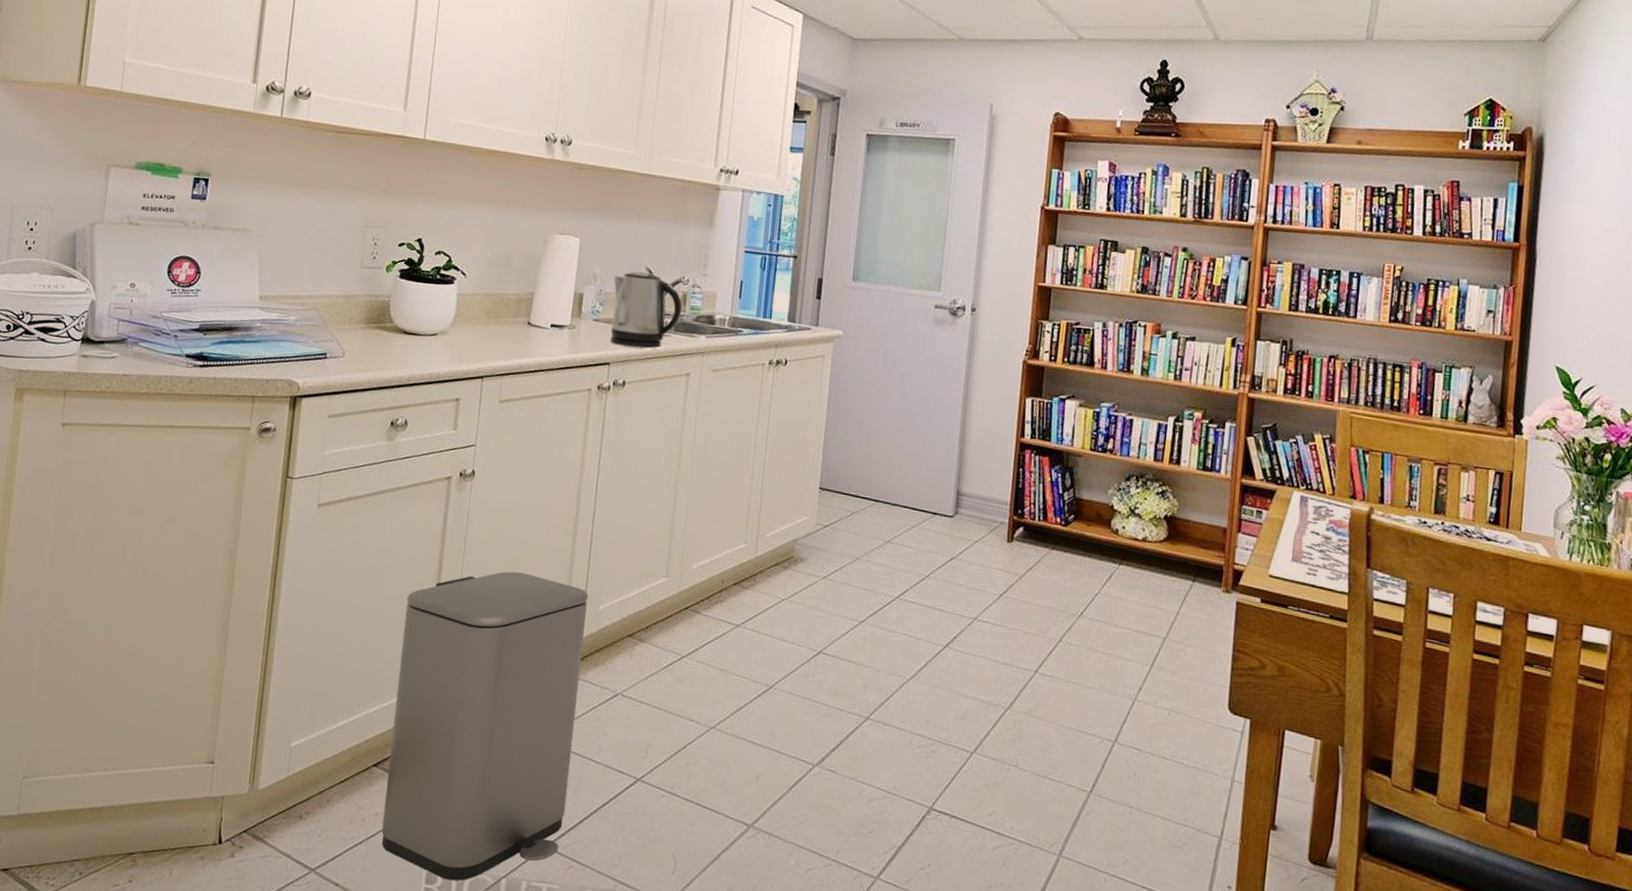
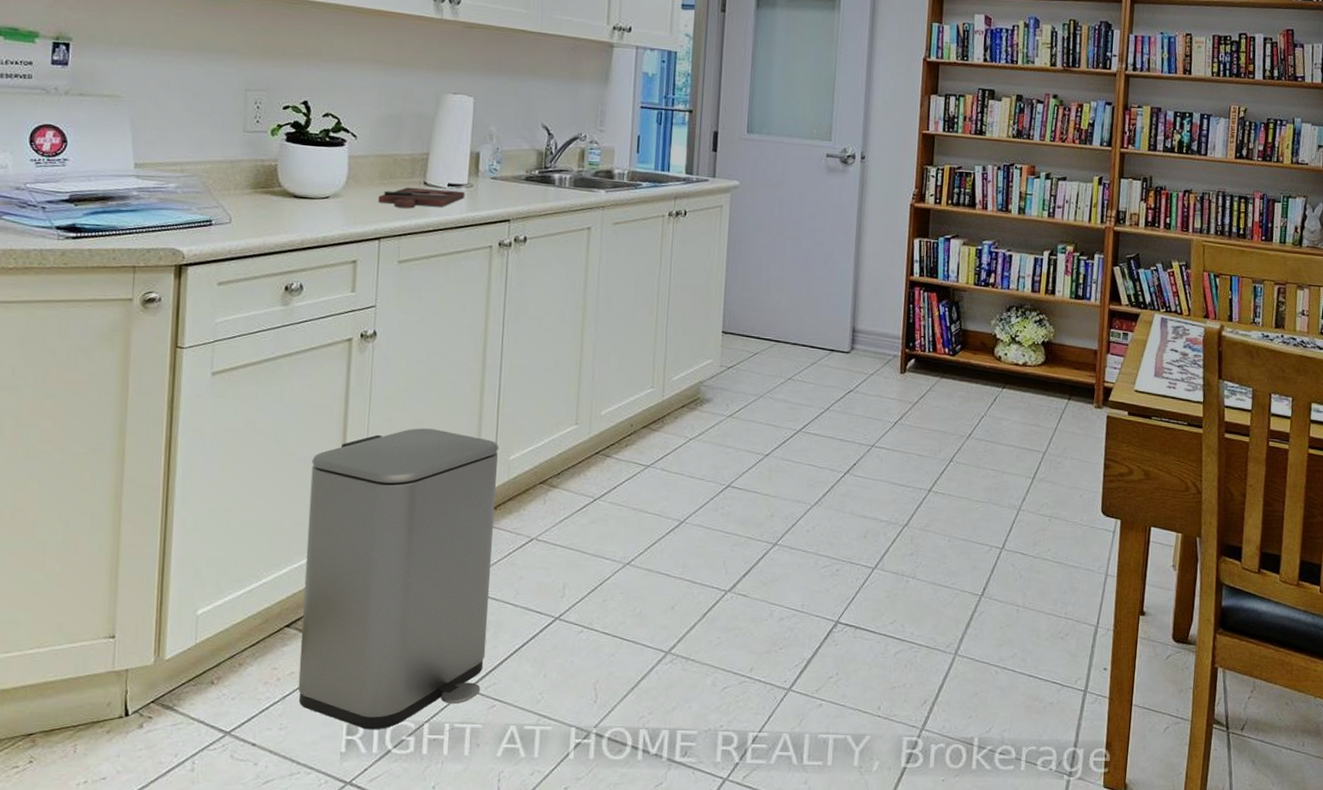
cutting board: none [483,326,567,349] -> present [378,187,465,209]
kettle: present [609,271,682,349] -> none [509,129,581,205]

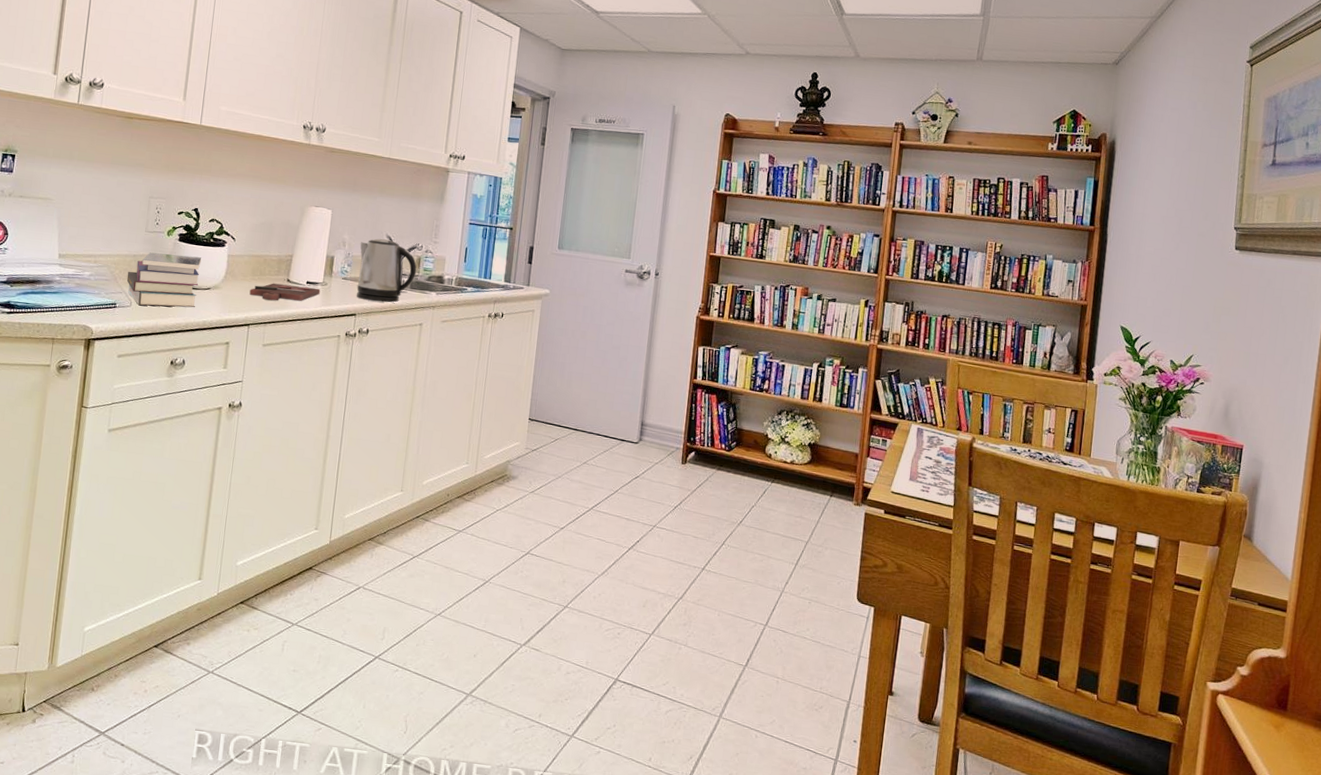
books: none [223,156,316,222] -> present [126,252,202,308]
pedal bin: present [298,428,499,730] -> none [161,486,337,741]
kettle: none [509,129,581,205] -> present [356,238,417,303]

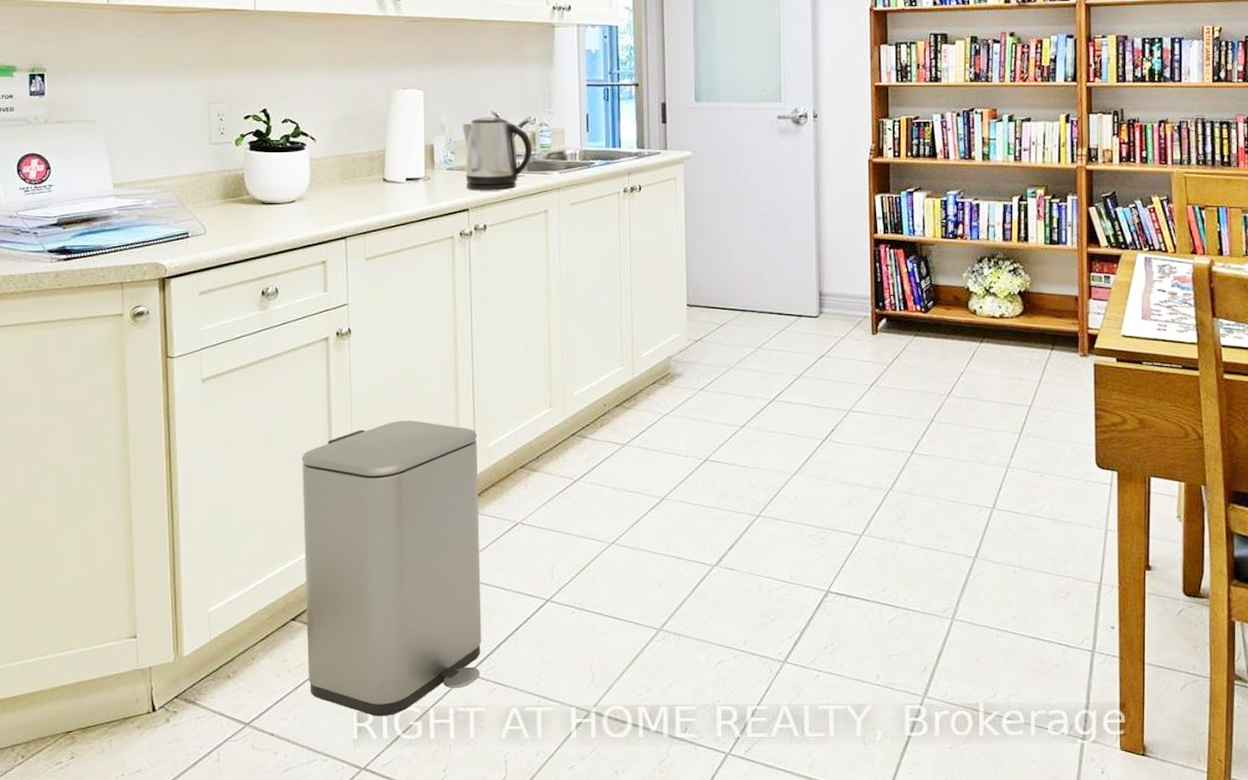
books: present [126,252,202,308] -> none [196,166,281,232]
pedal bin: none [161,486,337,741] -> present [302,420,482,717]
cutting board: present [249,283,321,302] -> none [341,184,424,206]

